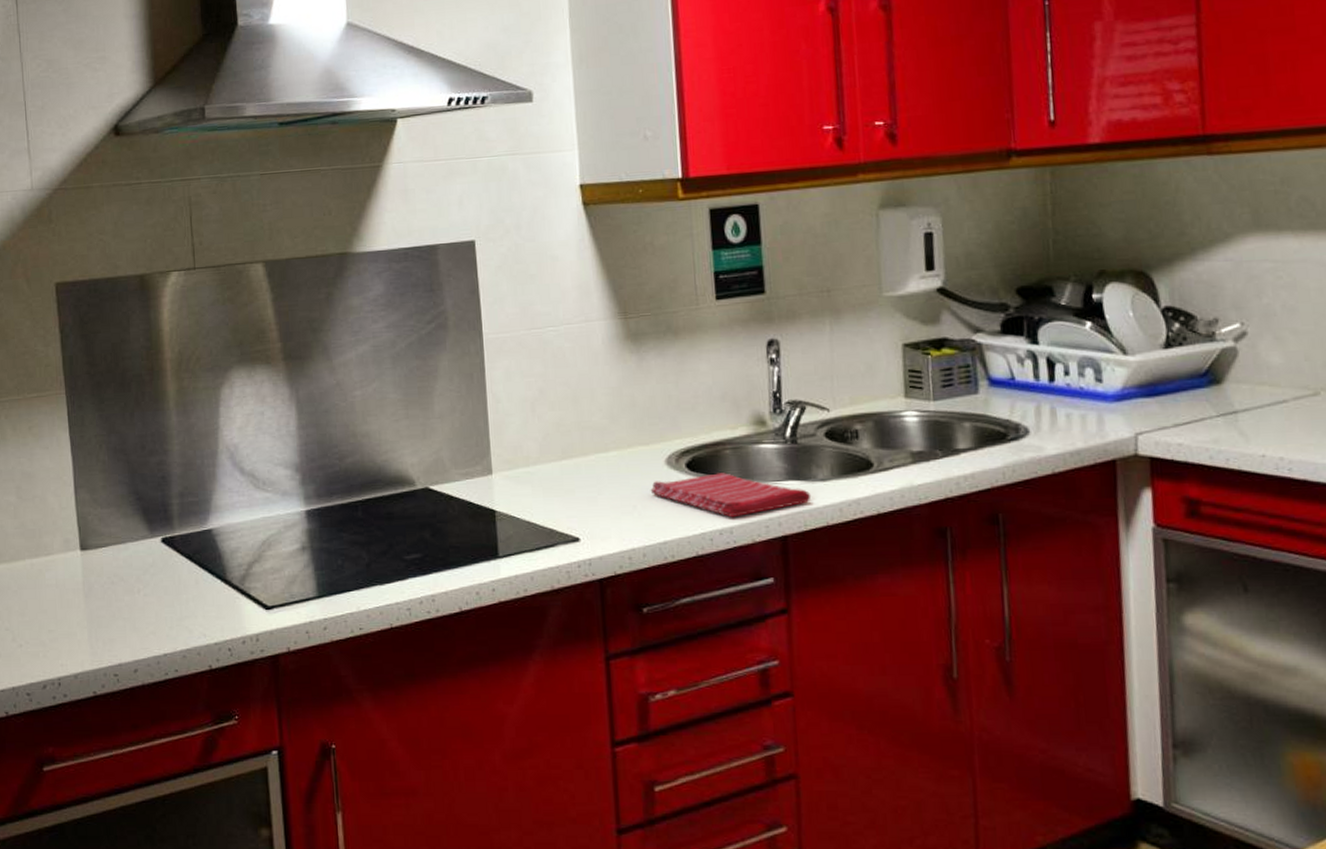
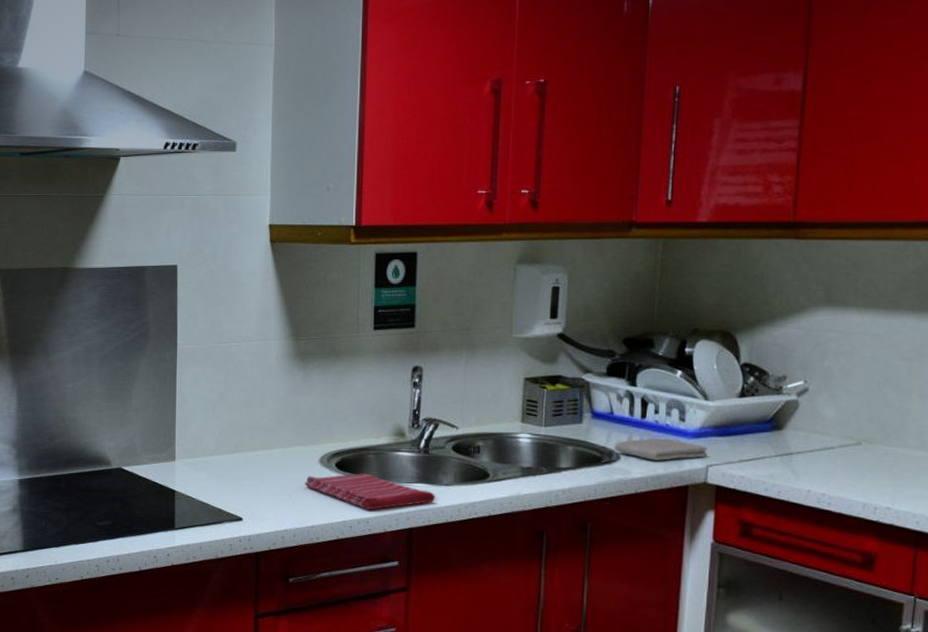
washcloth: none [1021,404,1135,432] -> present [614,438,708,461]

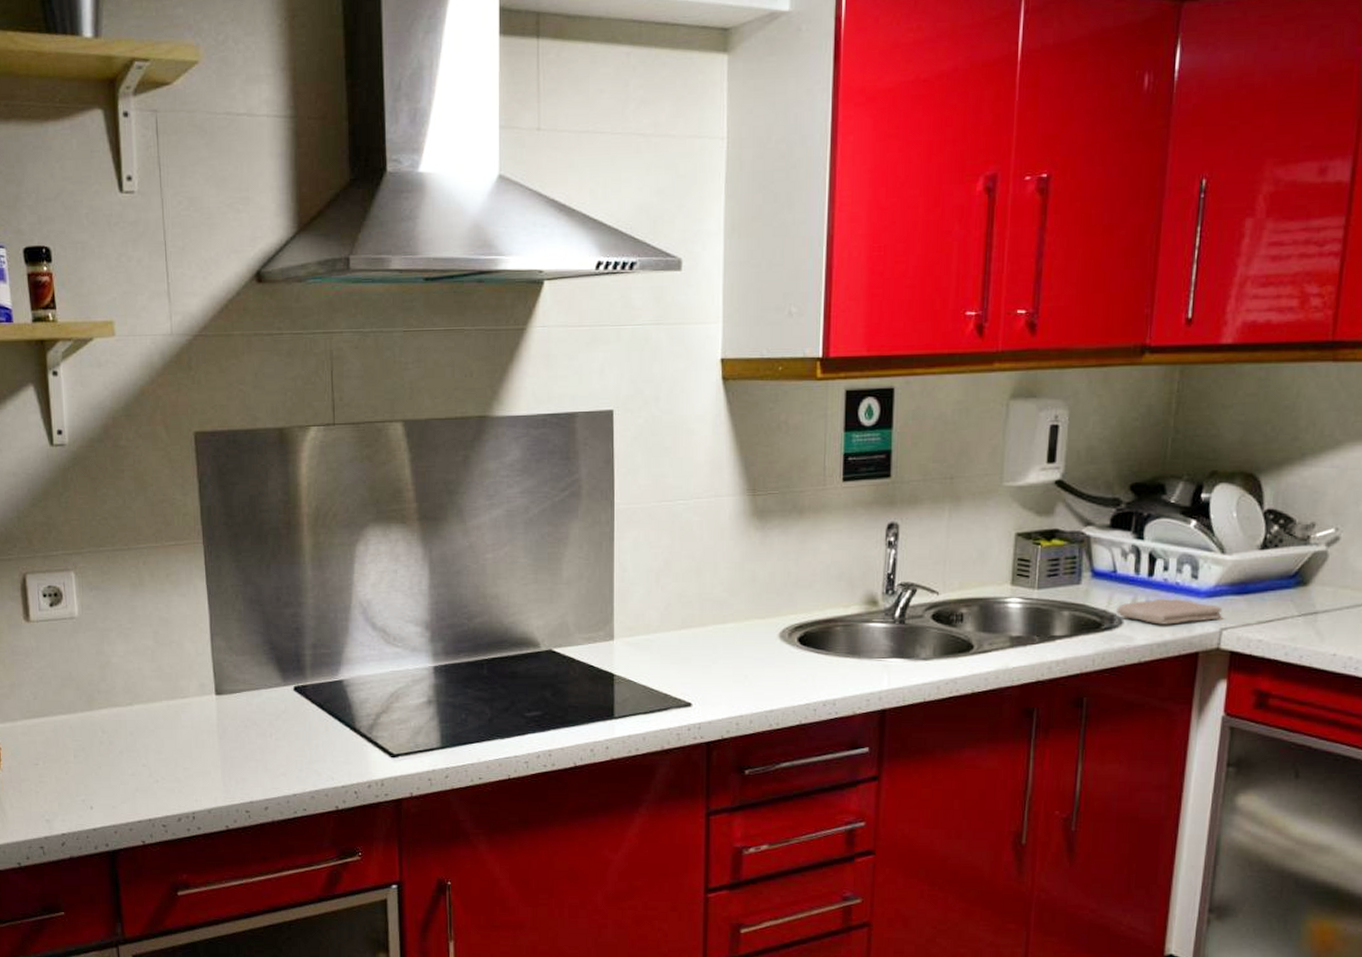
dish towel: present [304,473,436,510] -> none [762,648,913,691]

